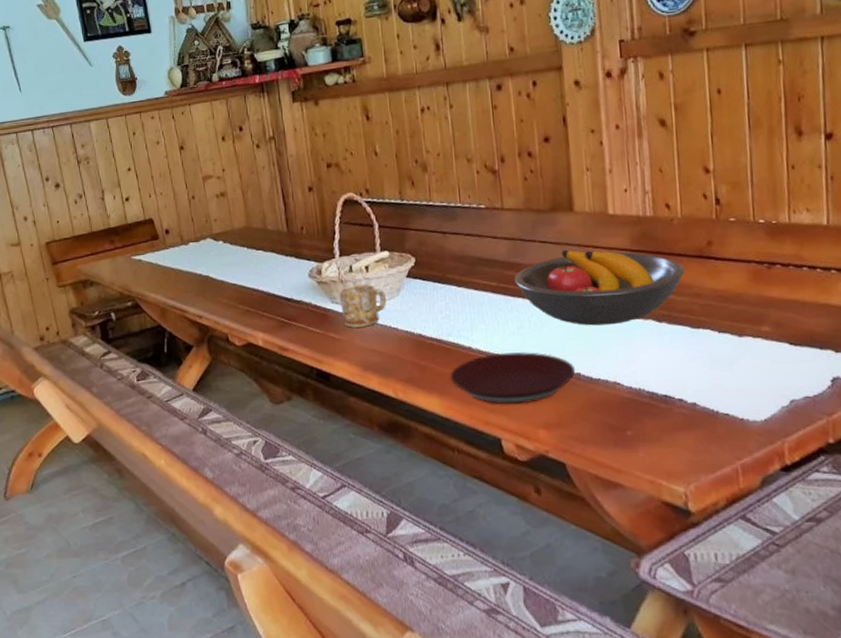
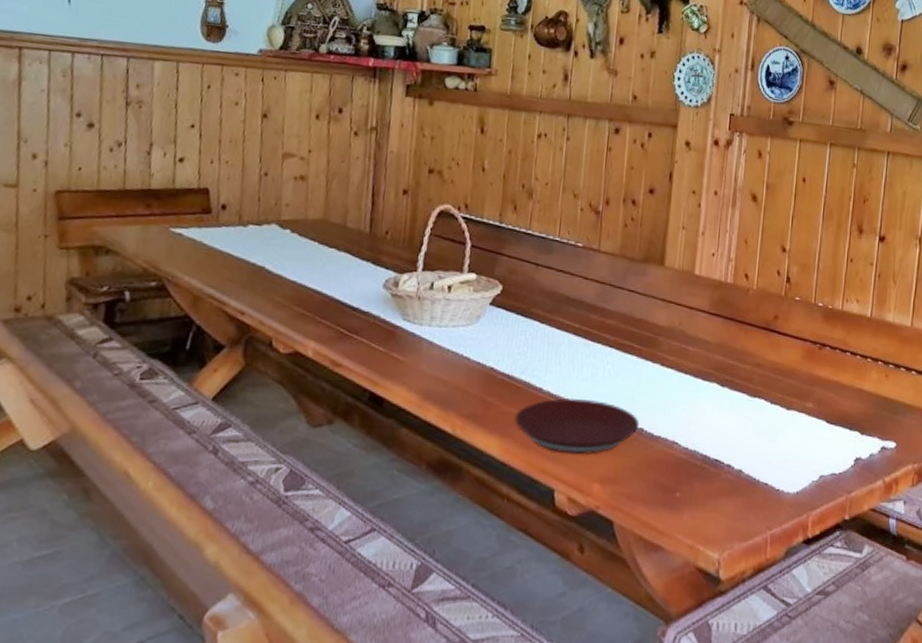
mug: present [340,284,387,328] -> none [411,304,465,352]
fruit bowl: present [513,249,684,326] -> none [596,301,751,384]

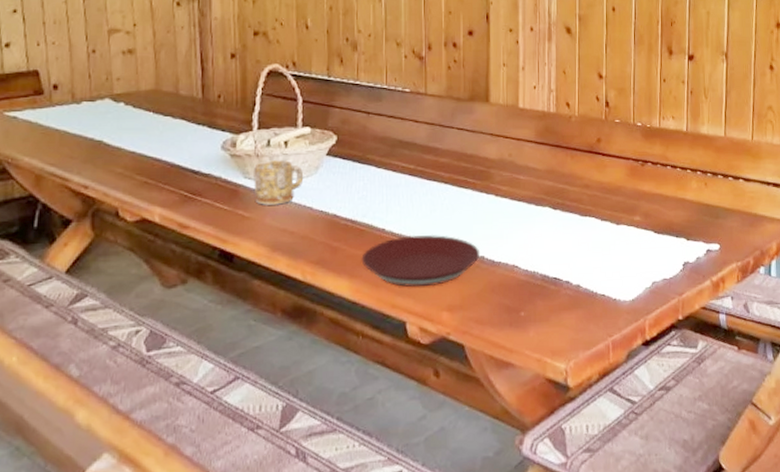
mug: none [411,304,465,352] -> present [254,160,304,205]

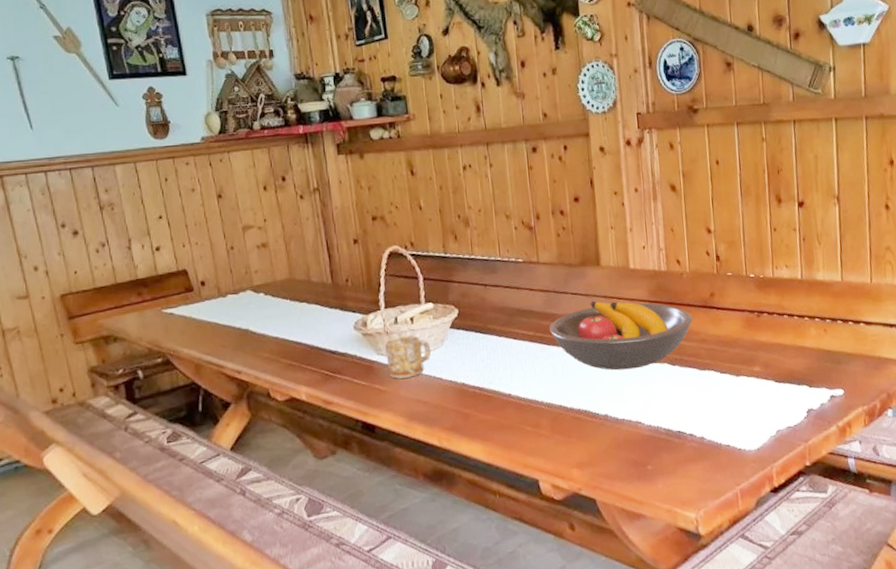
plate: present [361,234,480,288] -> none [491,396,604,448]
fruit bowl: none [431,137,577,211] -> present [549,300,693,371]

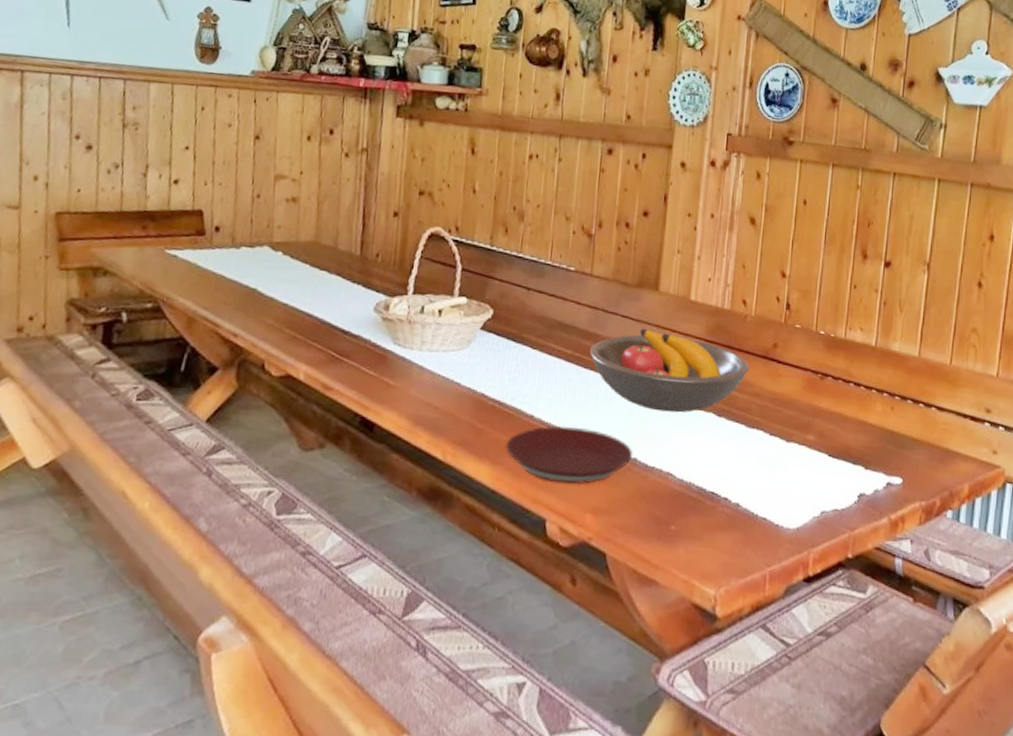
mug: present [385,335,432,379] -> none [402,328,455,377]
plate: none [491,396,604,448] -> present [505,425,633,485]

